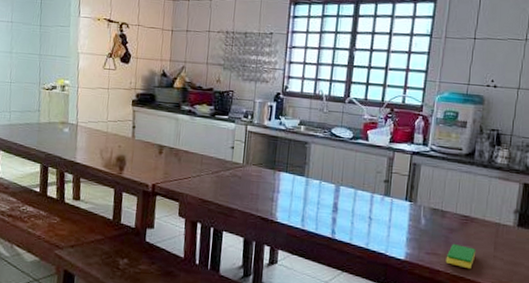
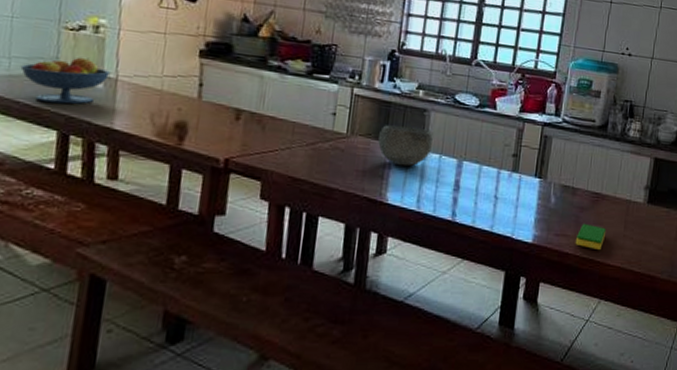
fruit bowl: none [16,109,74,145] -> present [20,57,111,105]
bowl: none [268,156,313,191] -> present [378,125,433,167]

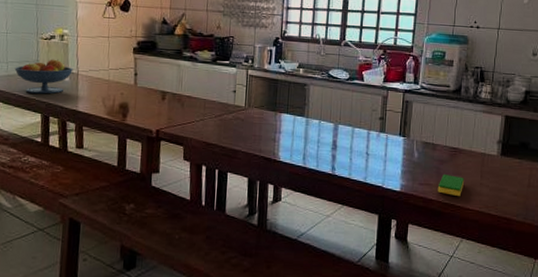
bowl: present [378,125,433,167] -> none [270,98,313,131]

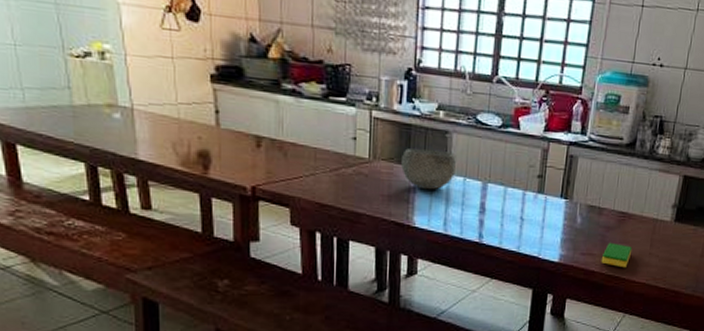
fruit bowl: present [14,59,74,94] -> none [35,86,126,136]
bowl: none [270,98,313,131] -> present [401,148,456,190]

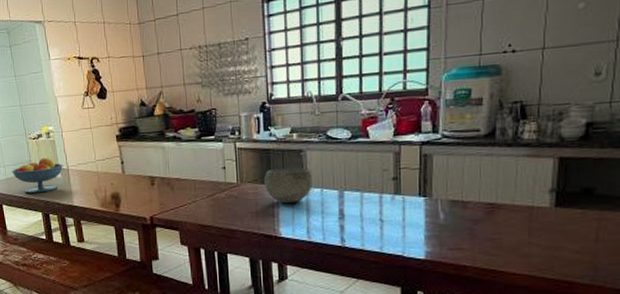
fruit bowl: none [35,86,126,136] -> present [11,157,64,194]
dish sponge: present [601,243,633,268] -> none [472,236,508,261]

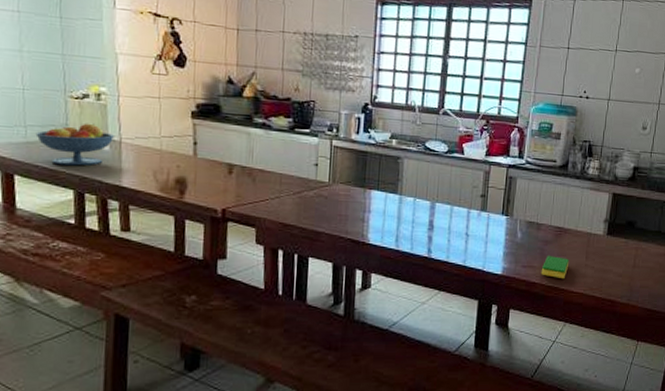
bowl: present [264,168,312,204] -> none [358,173,407,210]
dish sponge: none [472,236,508,261] -> present [541,256,570,279]

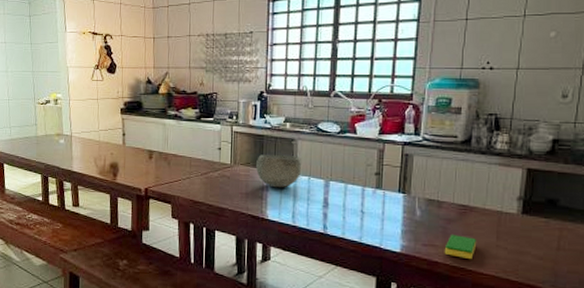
fruit bowl: present [35,123,115,166] -> none [16,122,68,156]
bowl: none [358,173,407,210] -> present [256,155,301,188]

